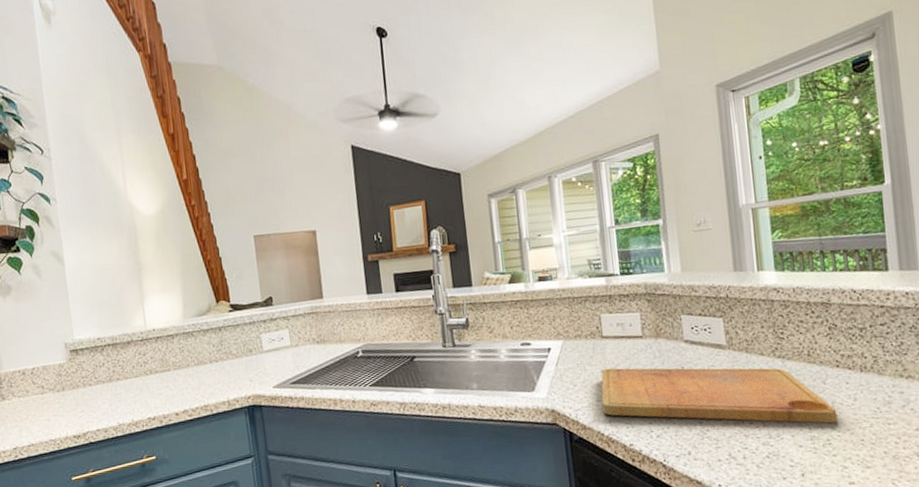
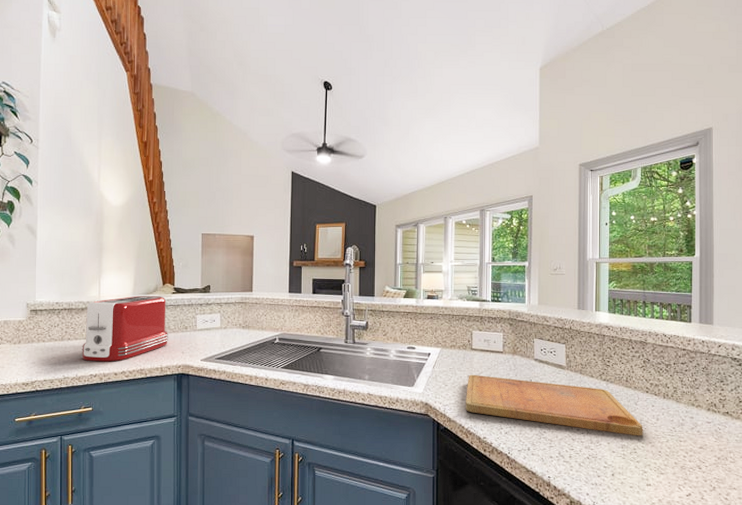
toaster: none [132,316,232,402] -> present [82,295,168,362]

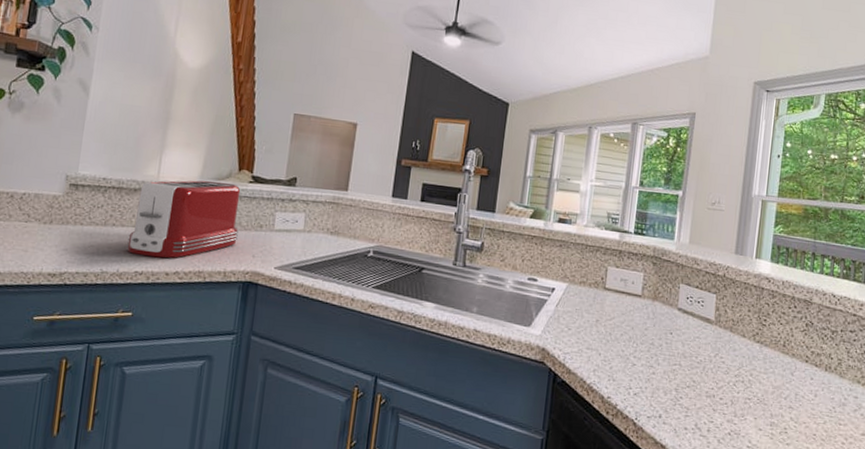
cutting board: present [465,374,643,436] -> none [589,319,798,414]

